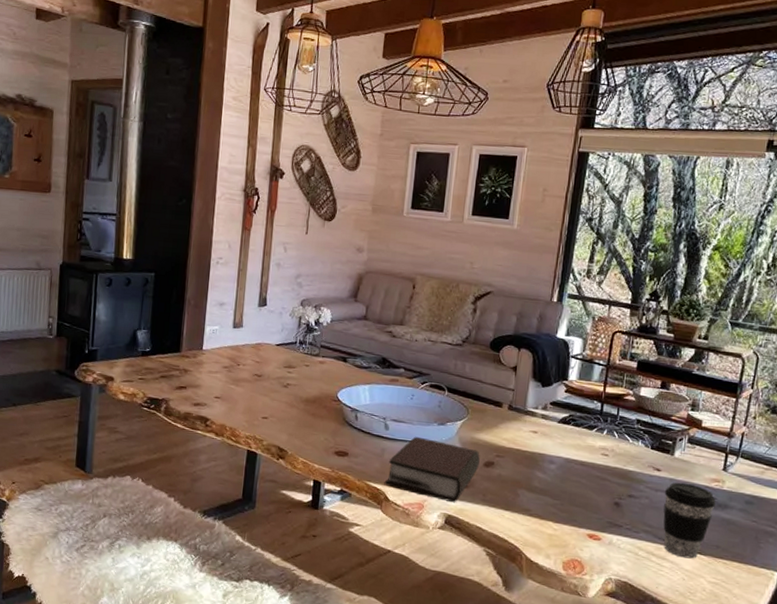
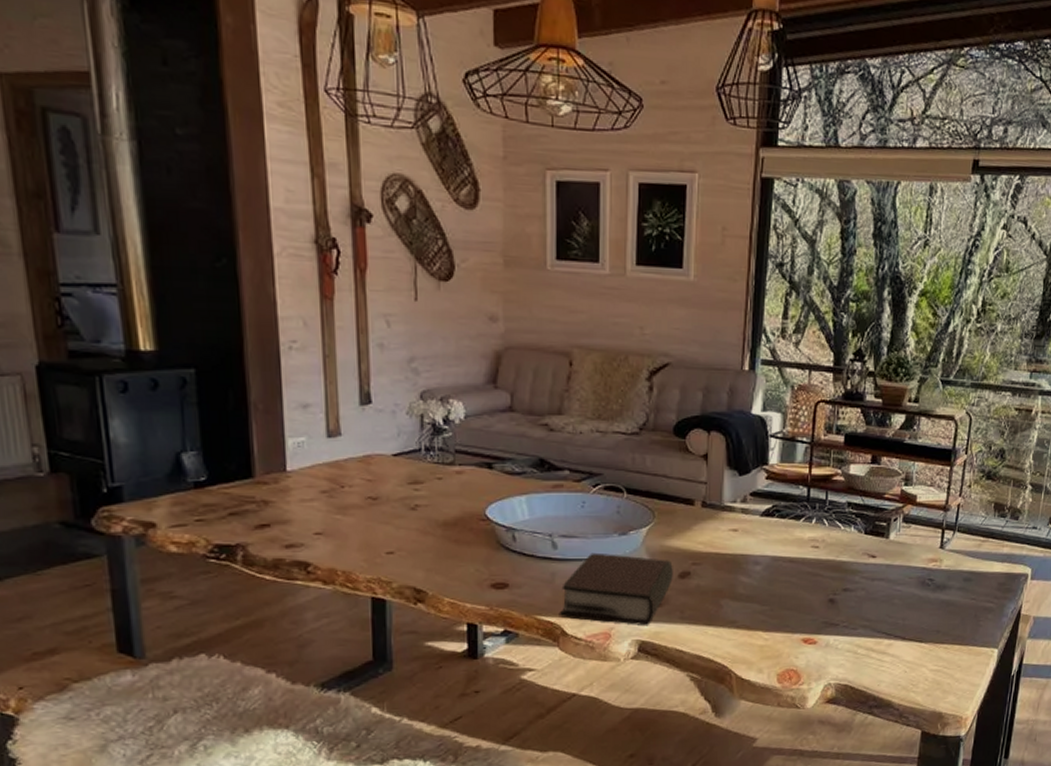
coffee cup: present [663,482,716,559] -> none [881,567,934,649]

